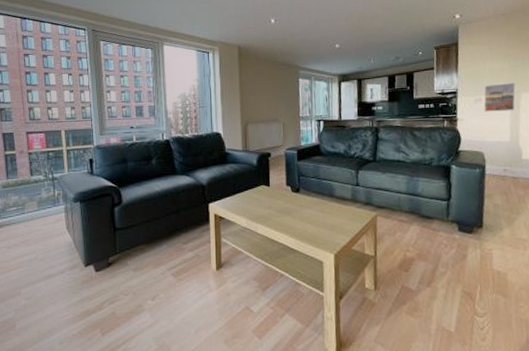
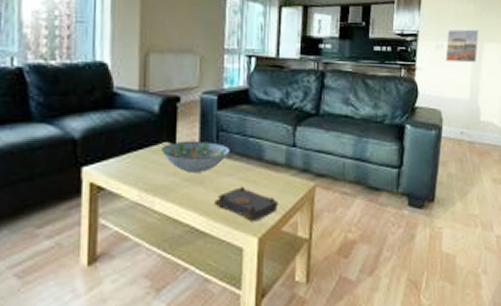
decorative bowl: none [259,183,309,207] -> present [160,140,230,173]
book: none [300,216,349,242] -> present [214,187,279,222]

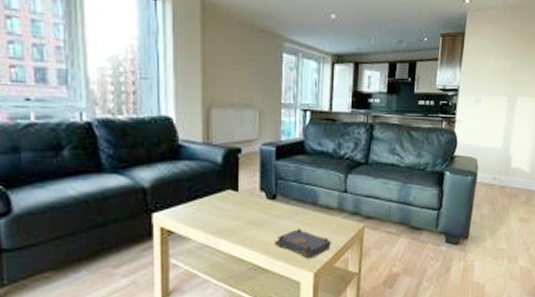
decorative bowl: present [160,140,230,173] -> none [224,188,288,217]
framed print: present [445,29,479,63] -> none [482,84,513,116]

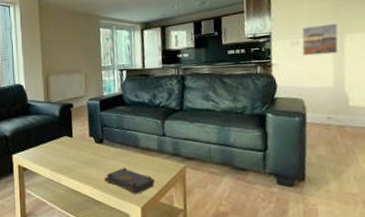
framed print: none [482,84,513,116] -> present [302,23,339,56]

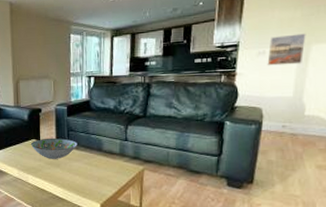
decorative bowl: none [62,134,113,158] -> present [30,138,78,159]
book: present [104,167,156,194] -> none [68,169,116,193]

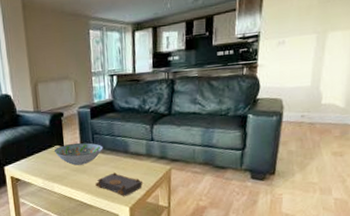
book: none [68,169,116,193] -> present [95,172,144,197]
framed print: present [267,33,306,66] -> none [287,21,323,56]

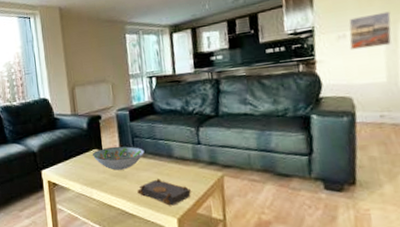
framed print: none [287,21,323,56] -> present [349,11,392,50]

